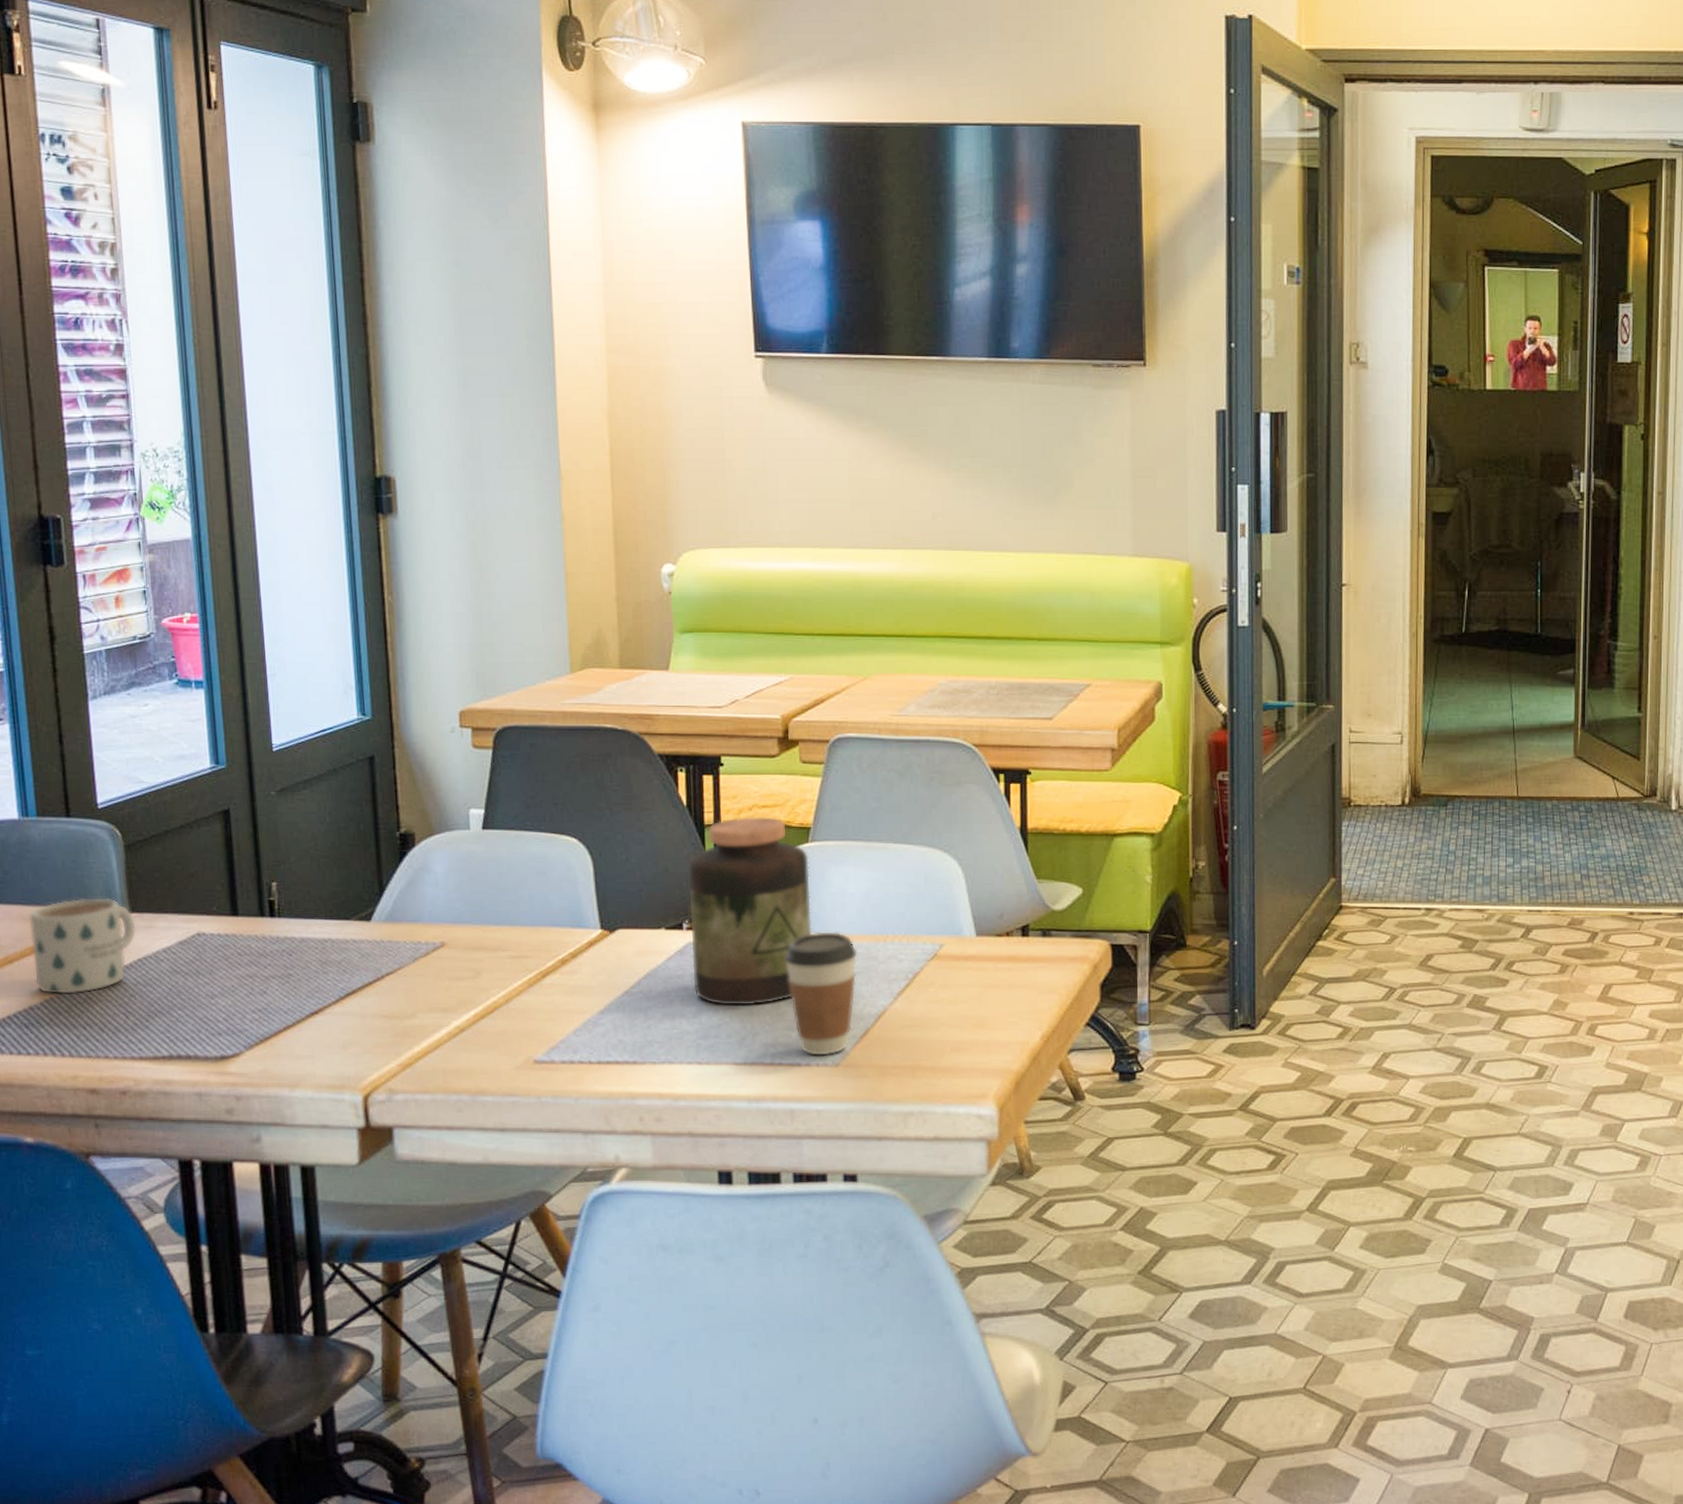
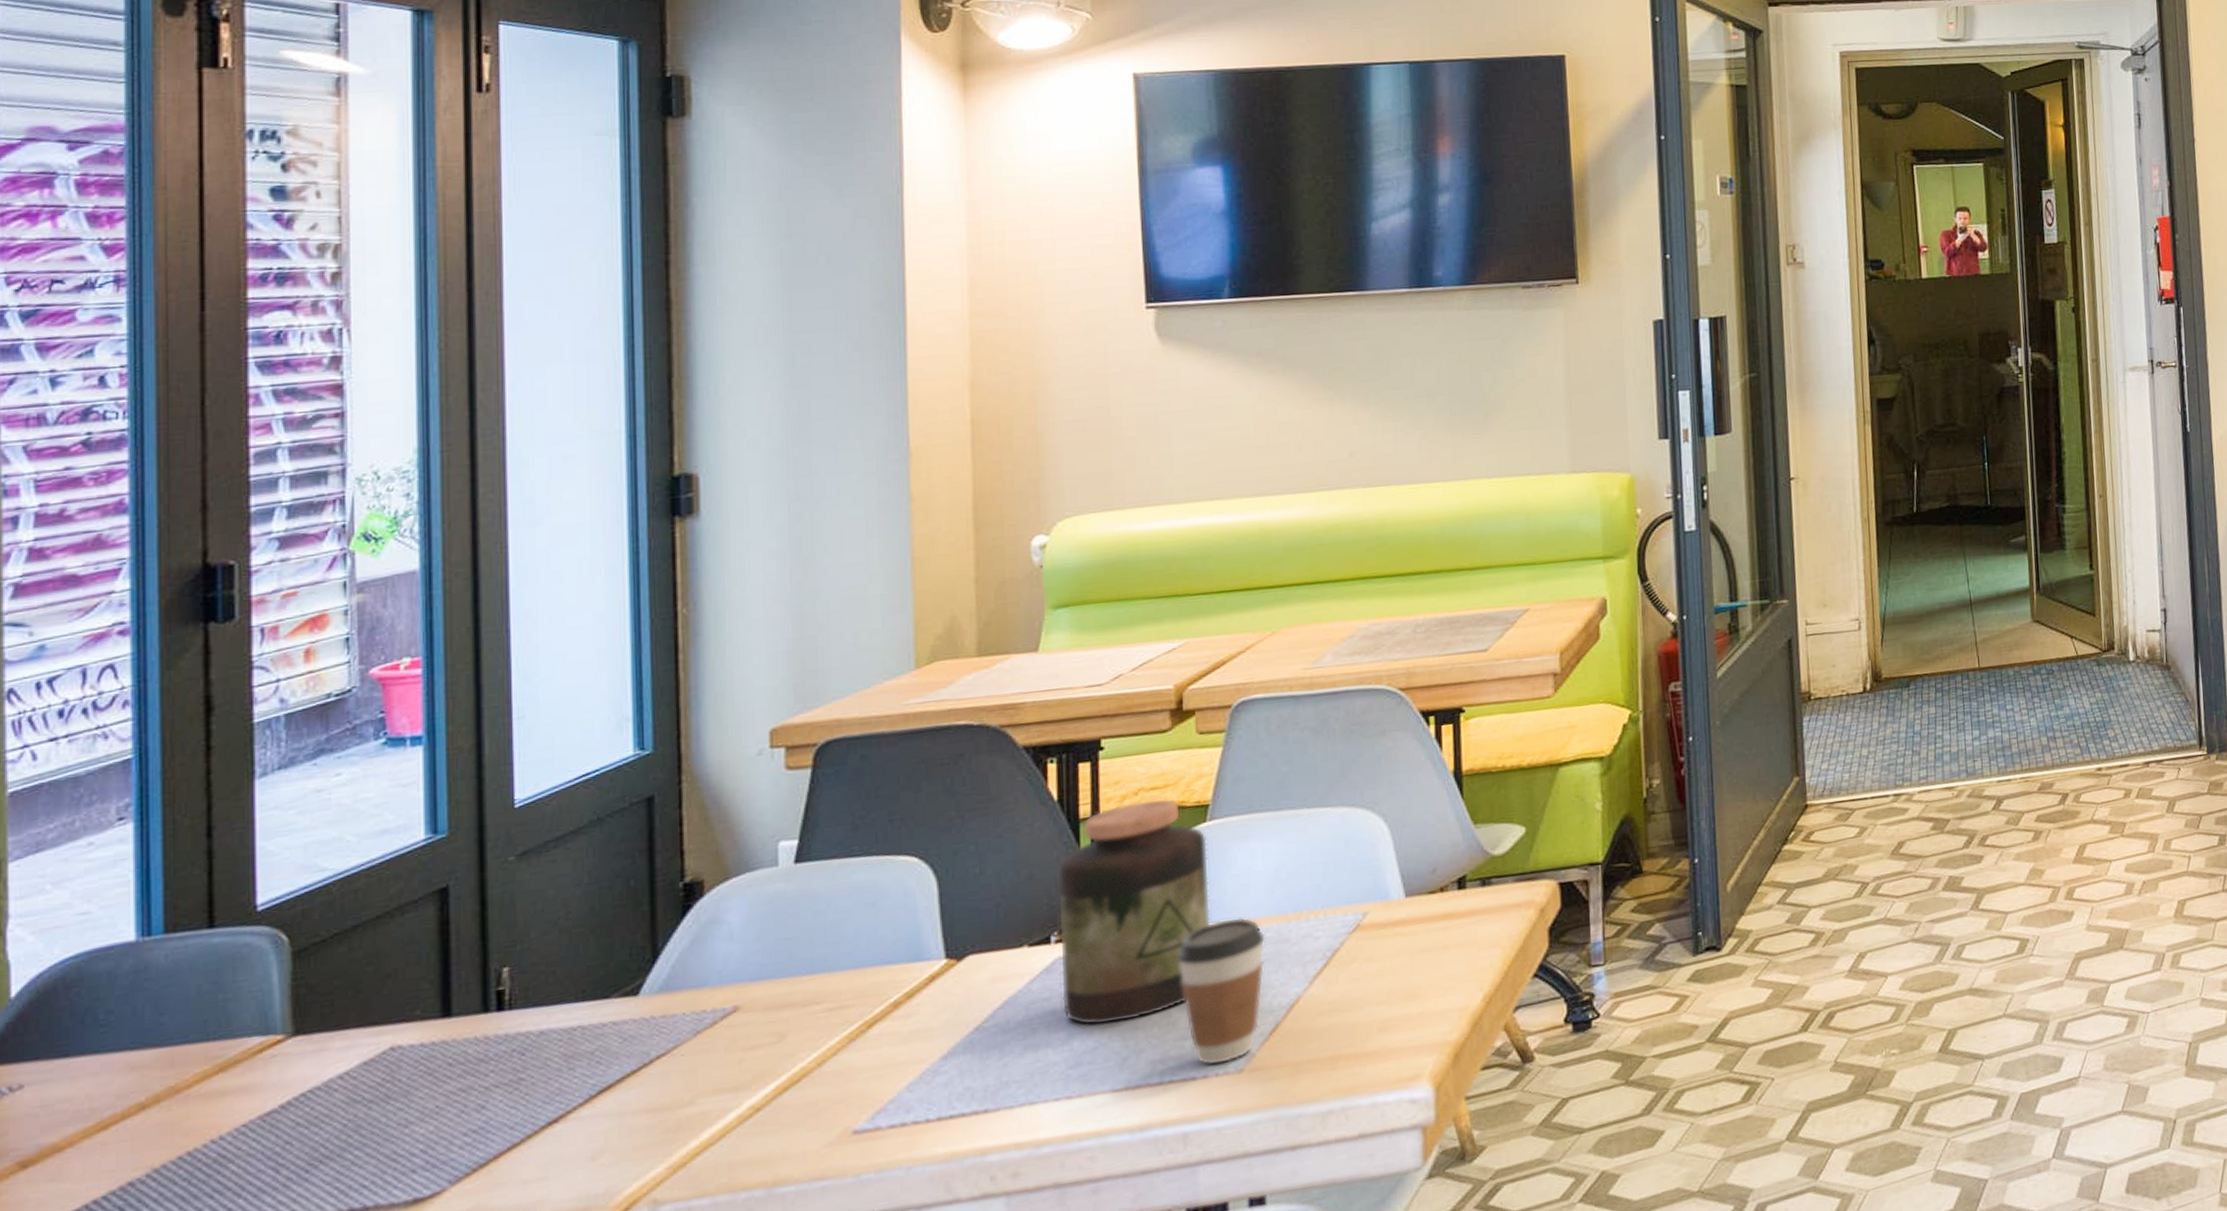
mug: present [29,898,137,994] -> none [139,1022,301,1162]

